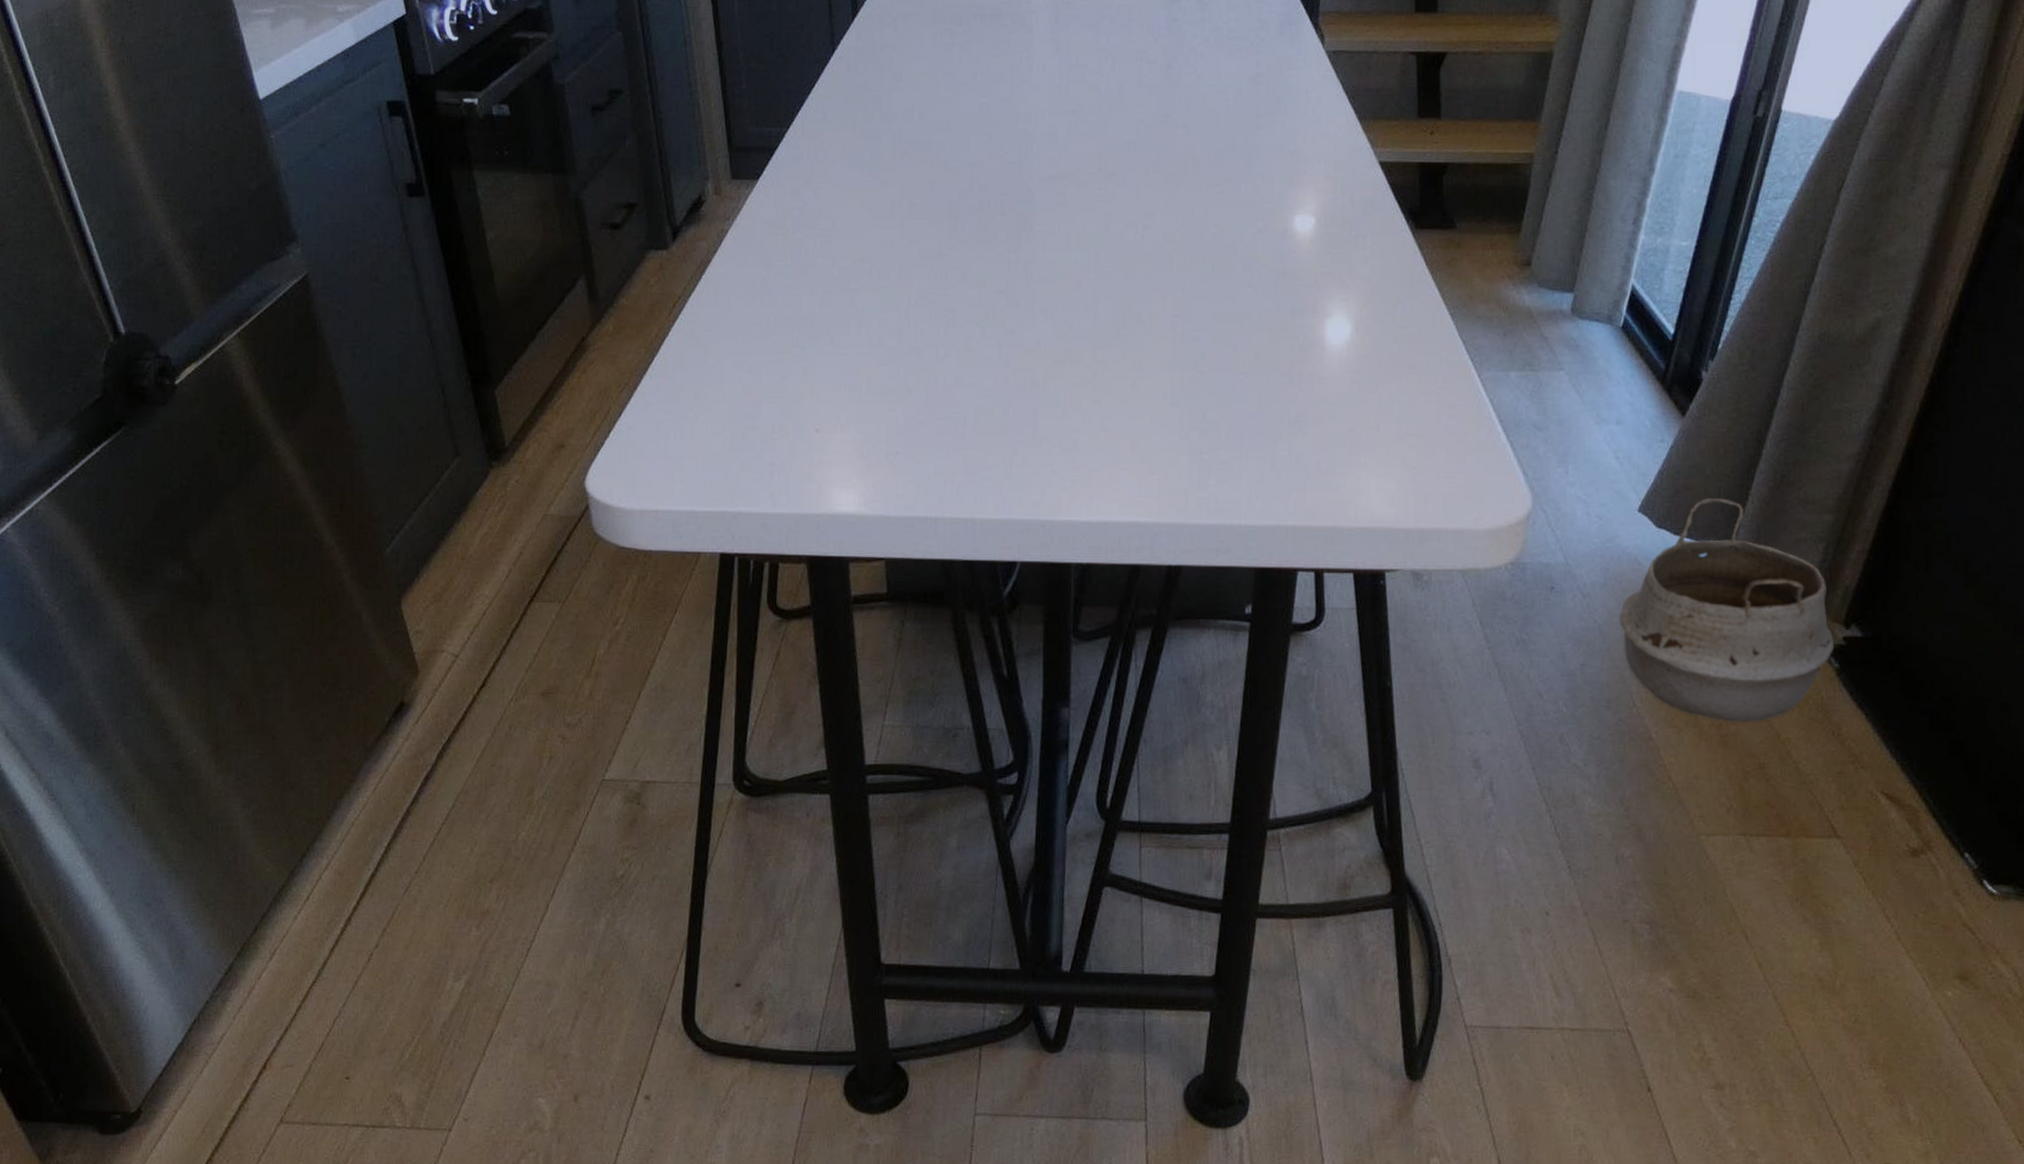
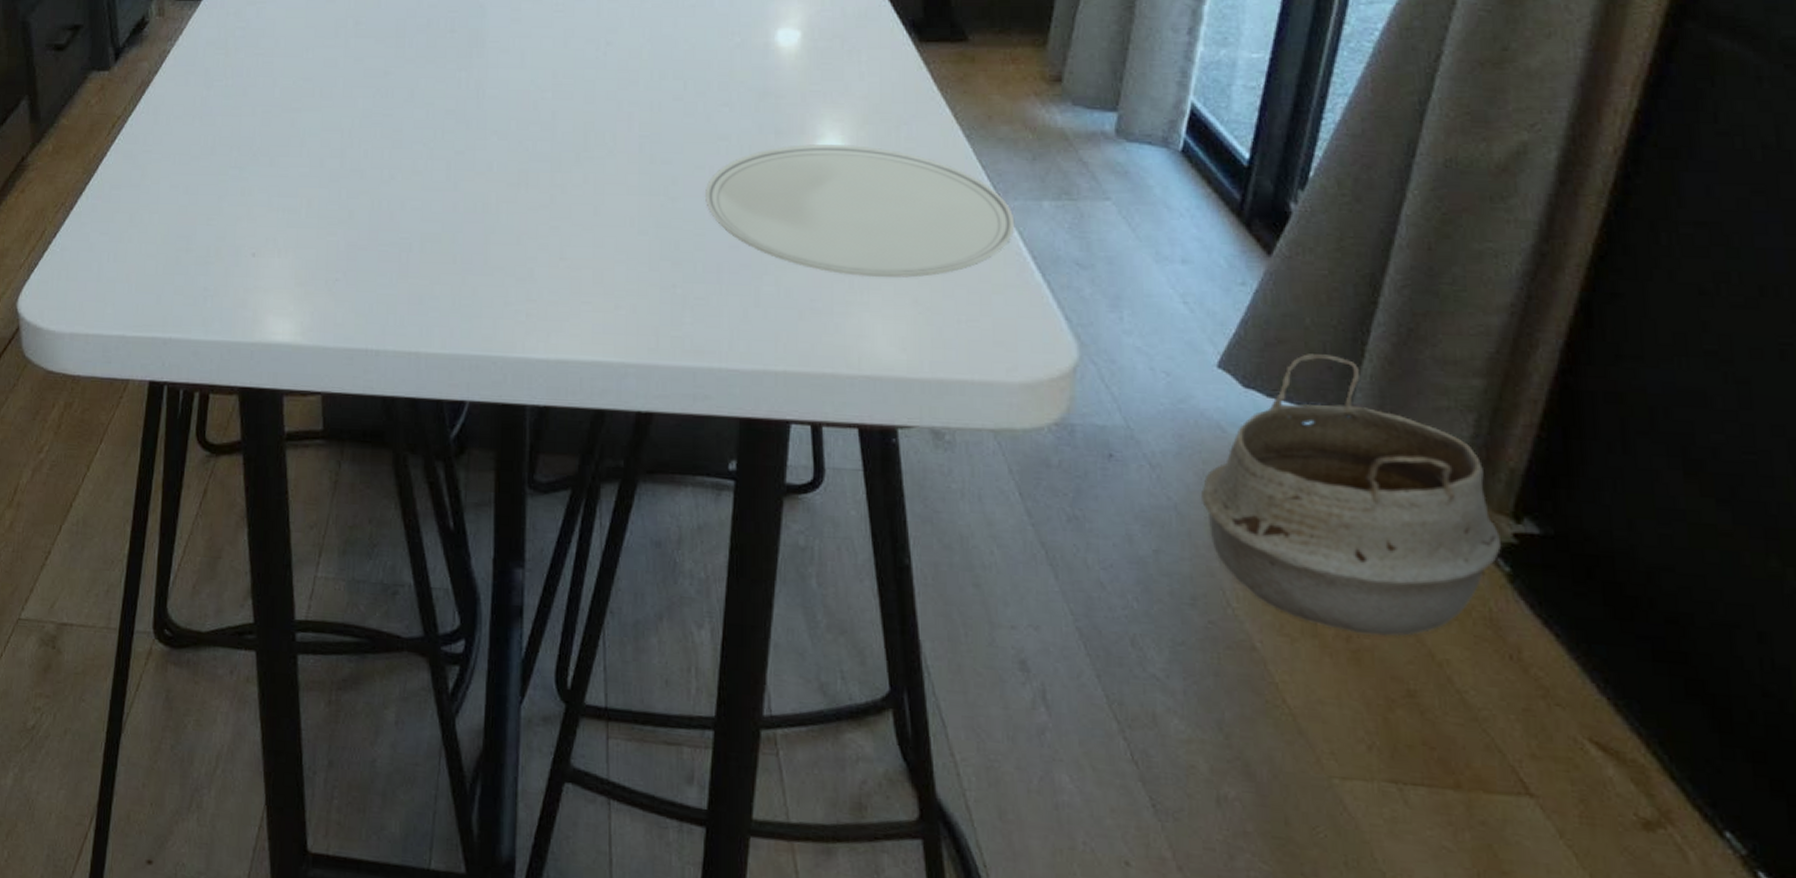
plate: none [1230,322,1487,441] -> present [706,144,1015,278]

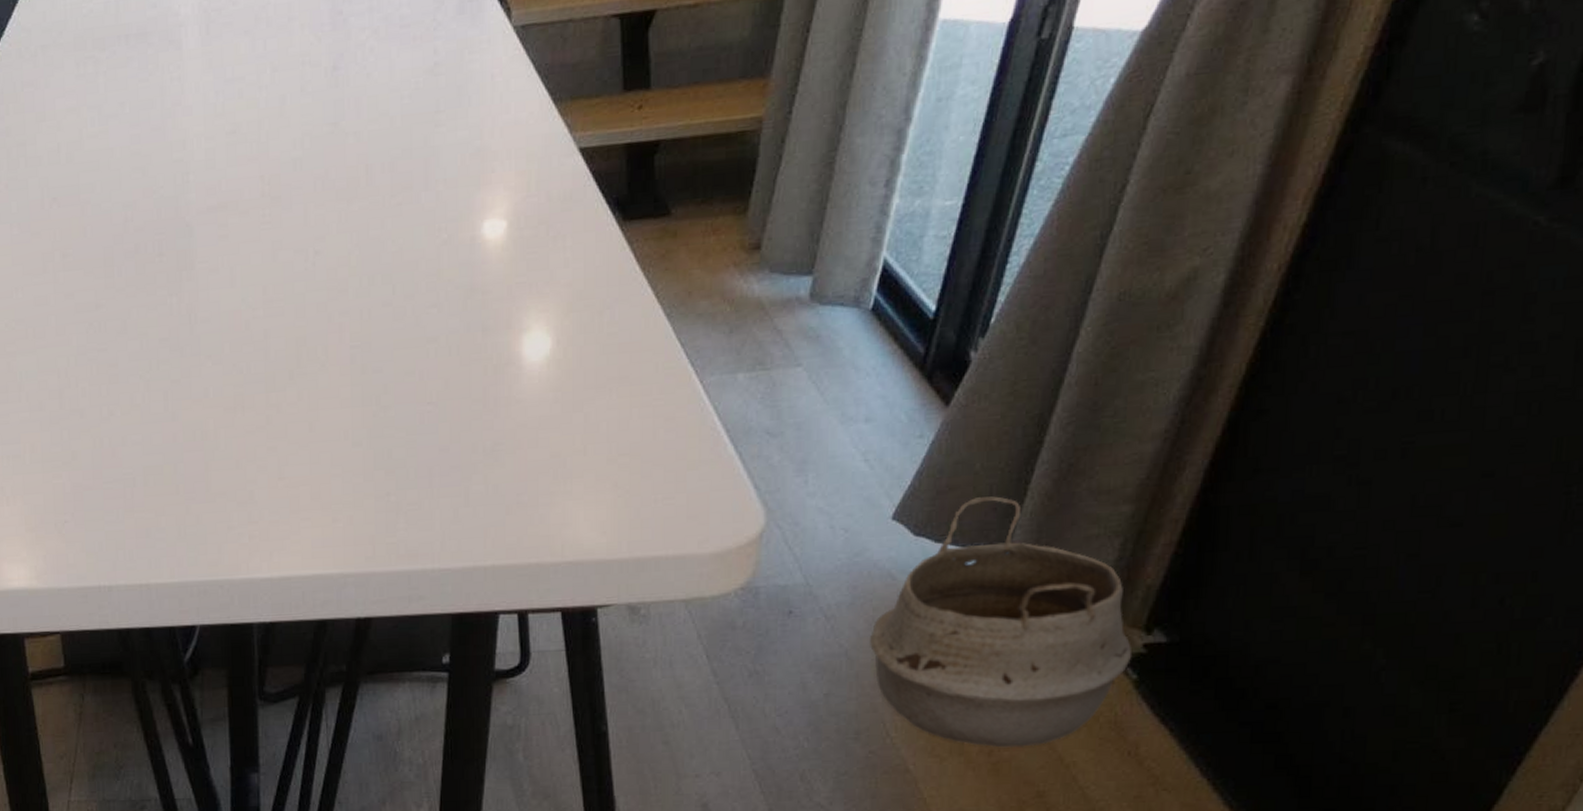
plate: present [706,144,1015,278] -> none [416,335,711,467]

